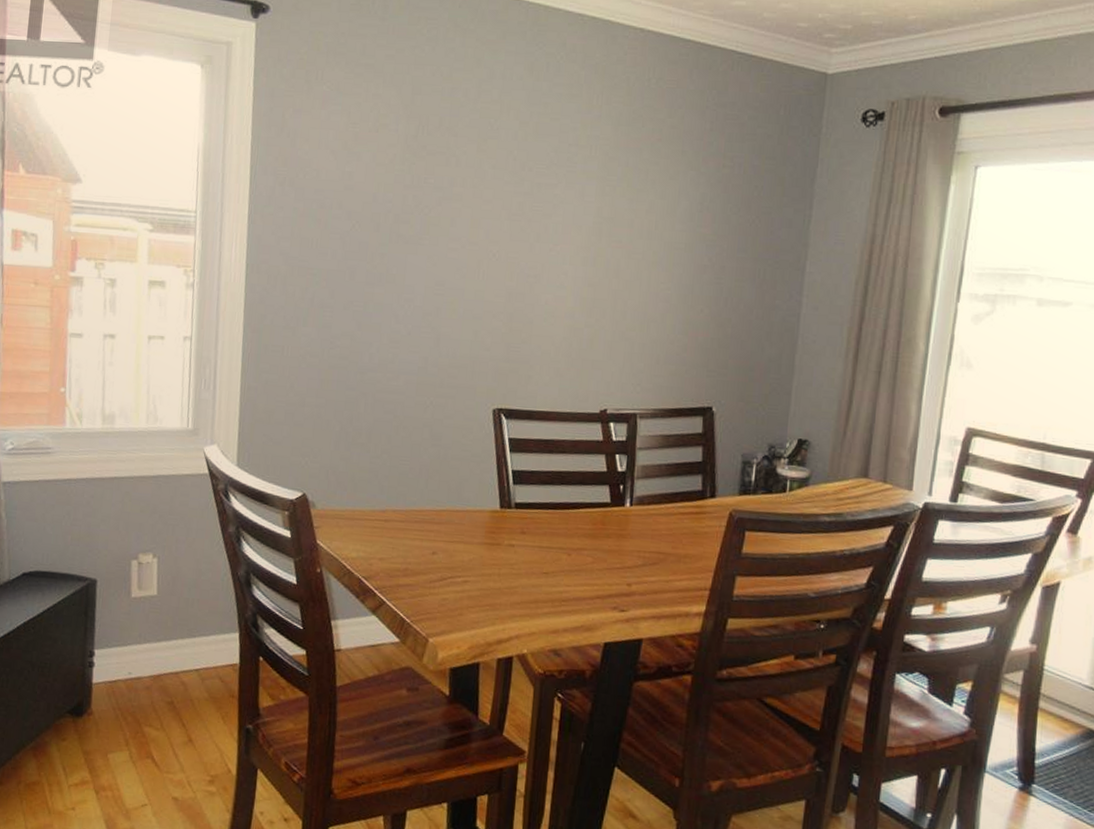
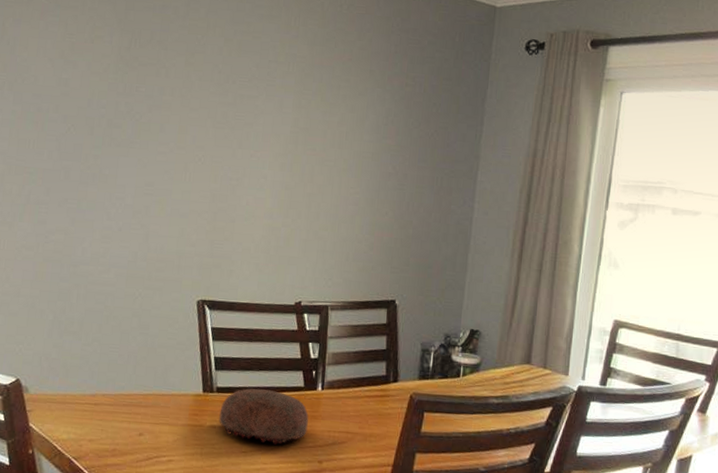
decorative bowl: none [518,504,616,565] -> present [219,388,309,445]

